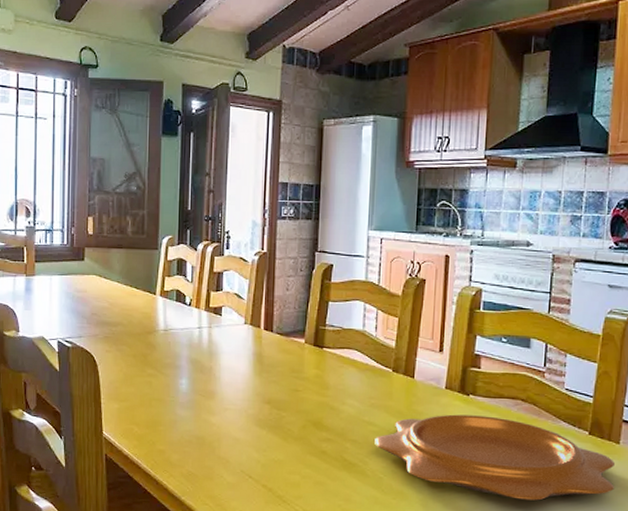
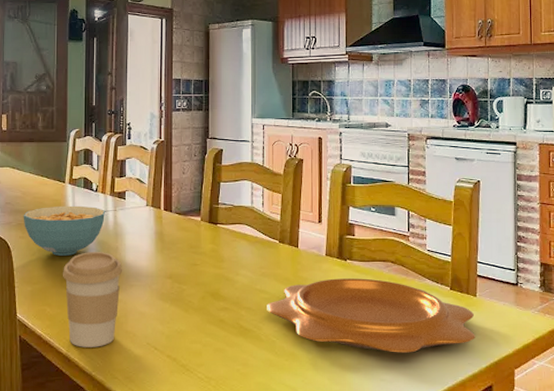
cereal bowl: none [110,319,199,374] -> present [23,205,105,256]
coffee cup: none [152,370,216,472] -> present [63,252,122,347]

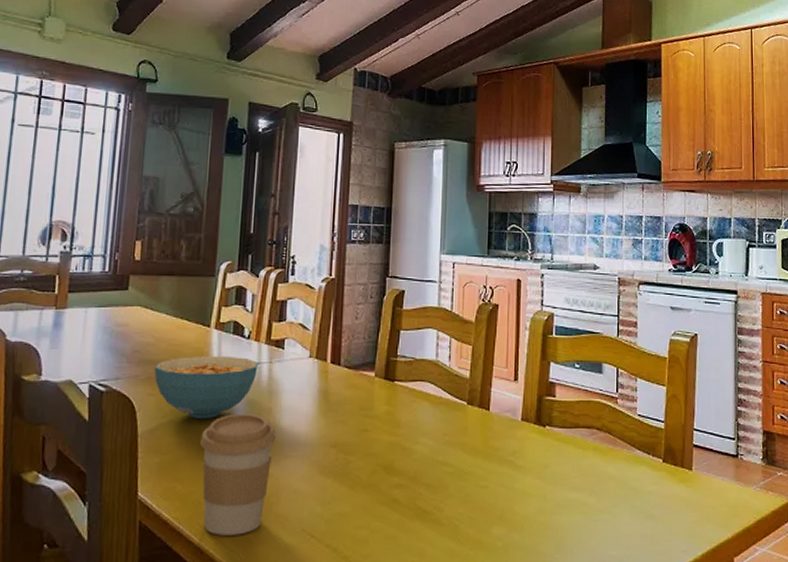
decorative bowl: present [266,278,475,353] -> none [448,448,690,539]

